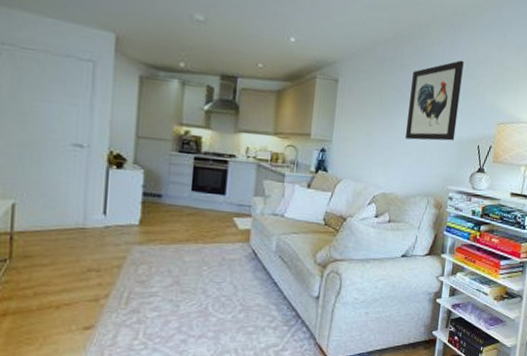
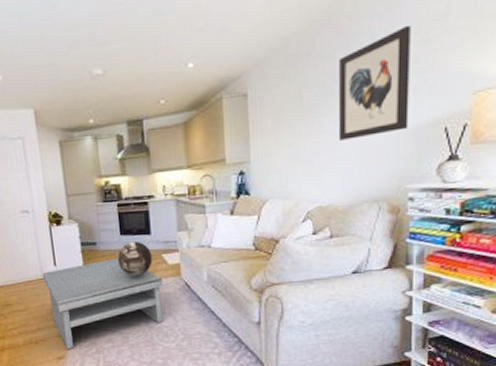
coffee table: none [84,214,230,317] -> present [42,257,163,349]
decorative sphere: none [183,199,223,238] -> present [117,241,153,277]

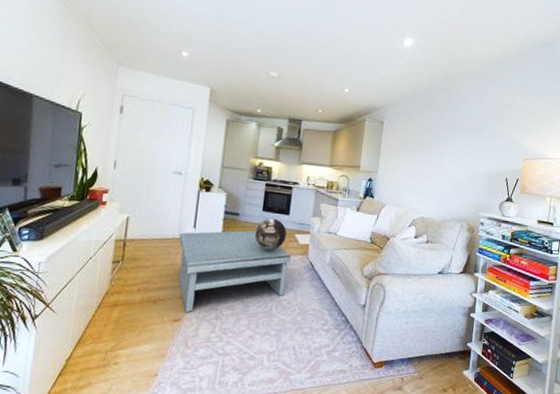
wall art: present [338,25,411,141] -> none [440,105,492,174]

